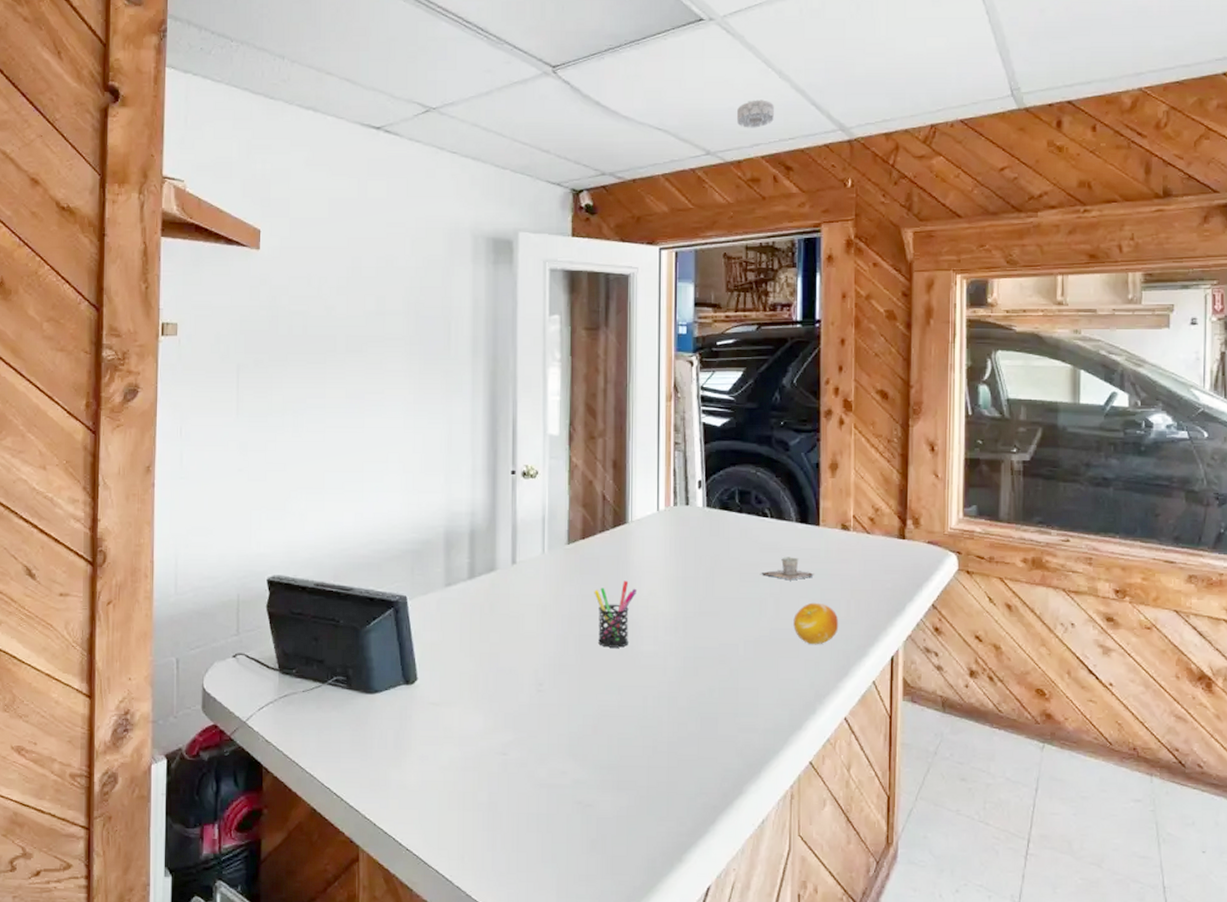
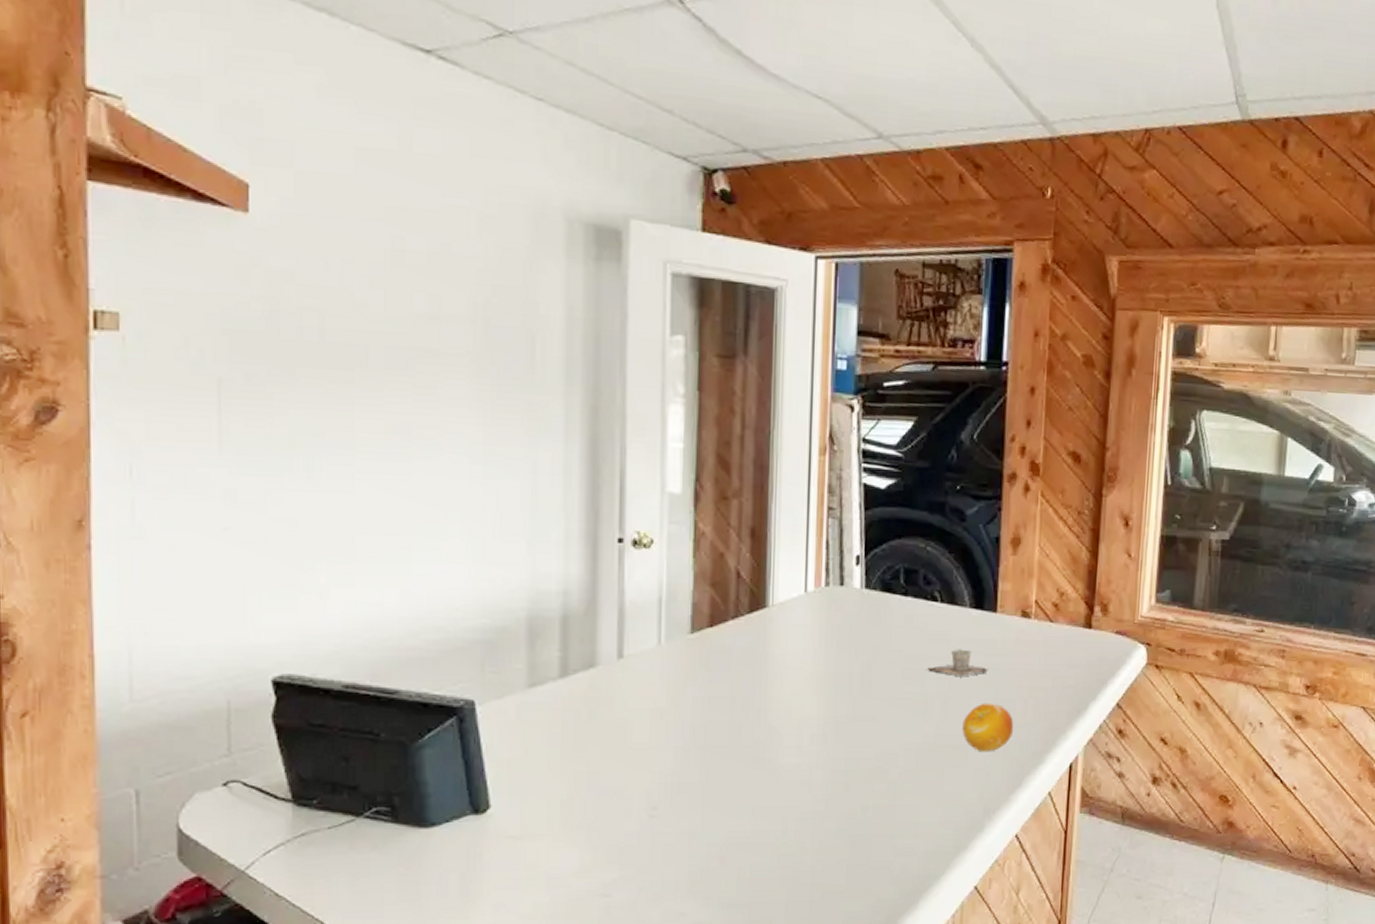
pen holder: present [594,580,636,648] -> none [724,678,777,761]
smoke detector: present [737,100,774,128] -> none [917,72,963,110]

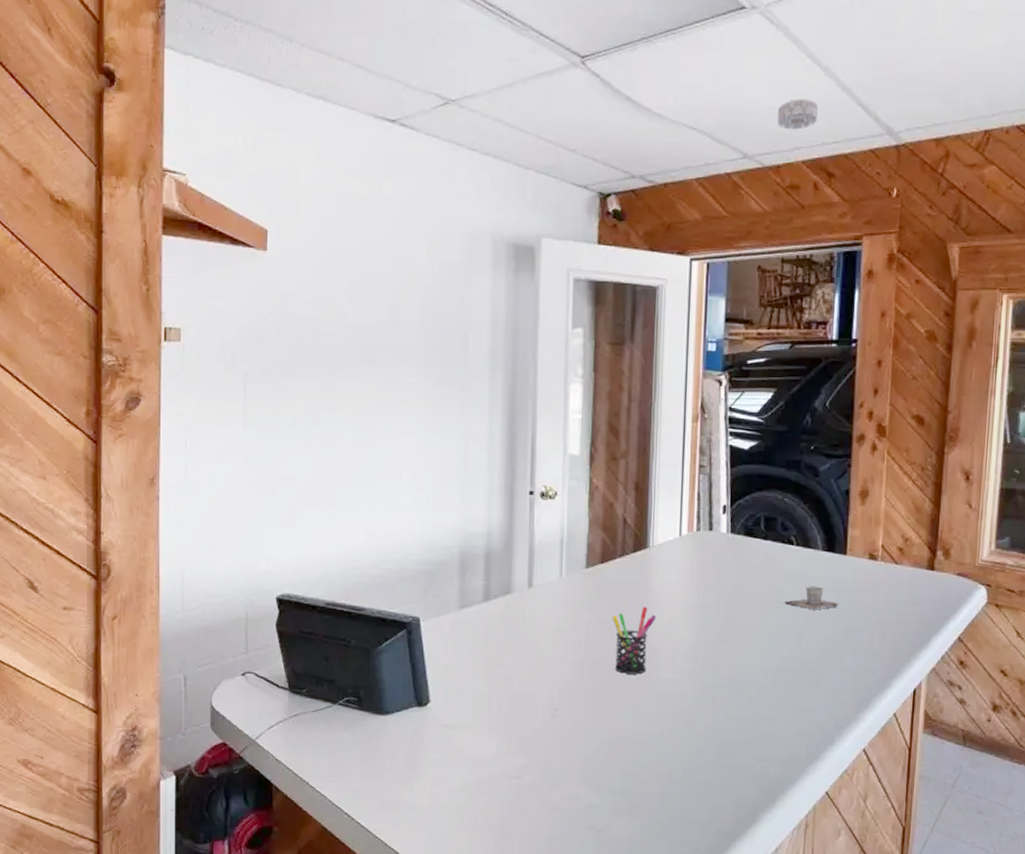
pen holder: none [724,678,777,761] -> present [612,606,656,674]
smoke detector: none [917,72,963,110] -> present [778,98,818,130]
fruit: present [962,703,1014,752] -> none [815,633,862,676]

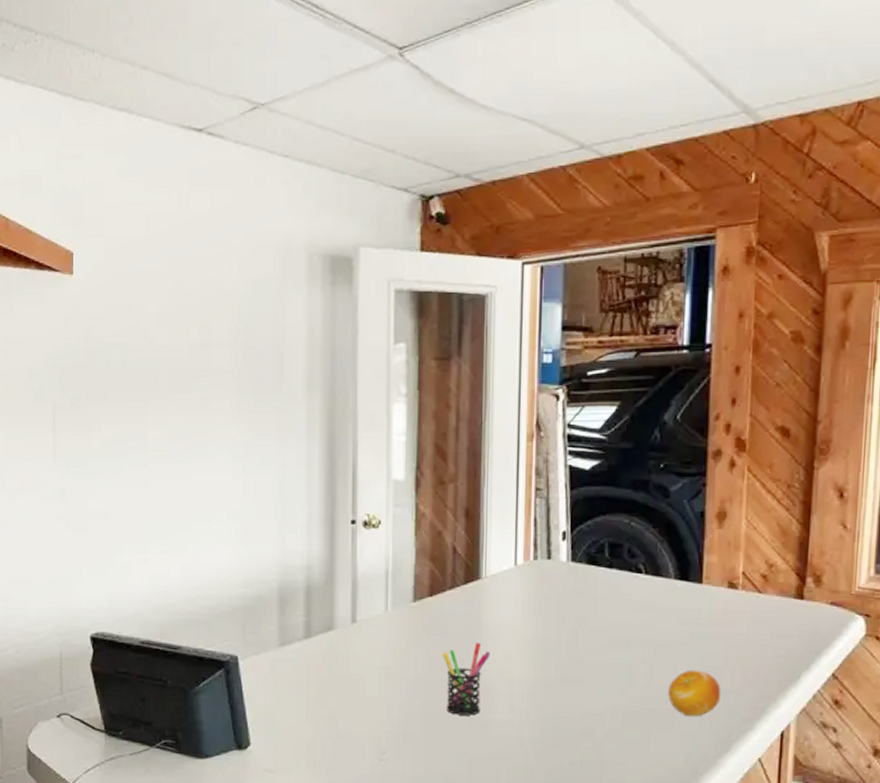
smoke detector: present [778,98,818,130] -> none [618,78,663,115]
cup: present [784,586,839,610] -> none [632,618,694,645]
fruit: none [815,633,862,676] -> present [668,669,721,717]

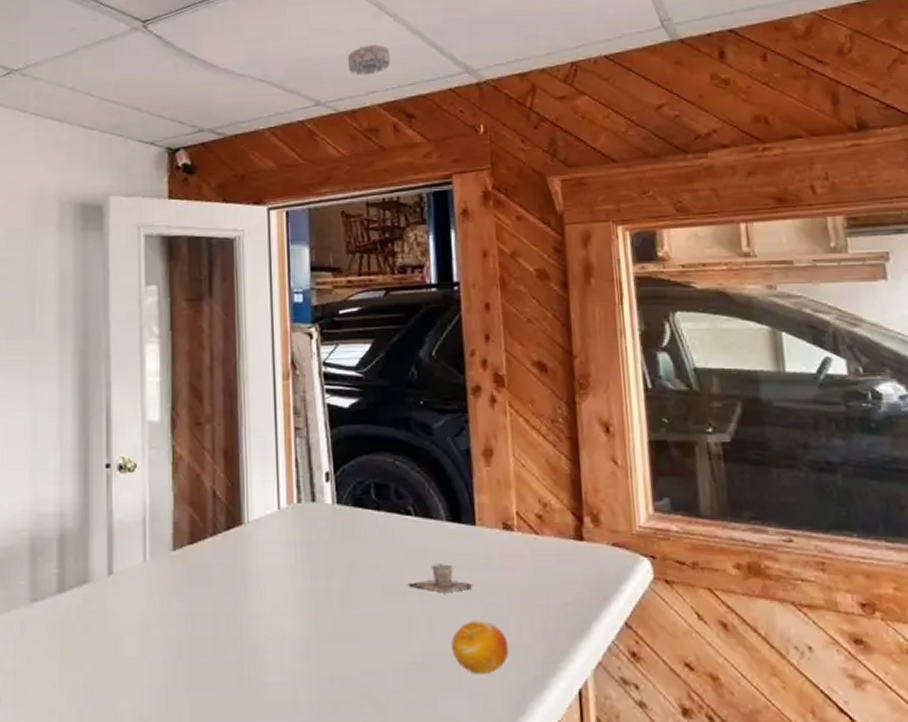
pen holder: present [442,642,490,716] -> none [206,594,257,678]
smoke detector: none [618,78,663,115] -> present [348,44,390,75]
cup: none [632,618,694,645] -> present [407,563,473,593]

